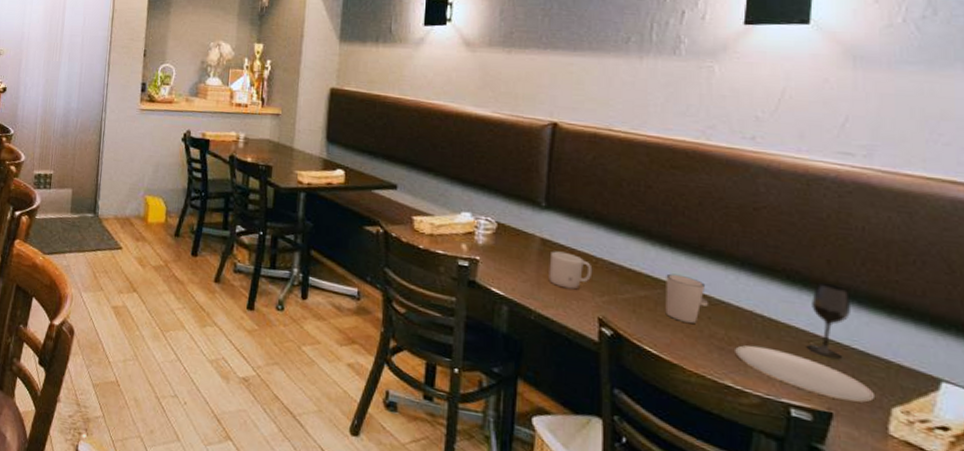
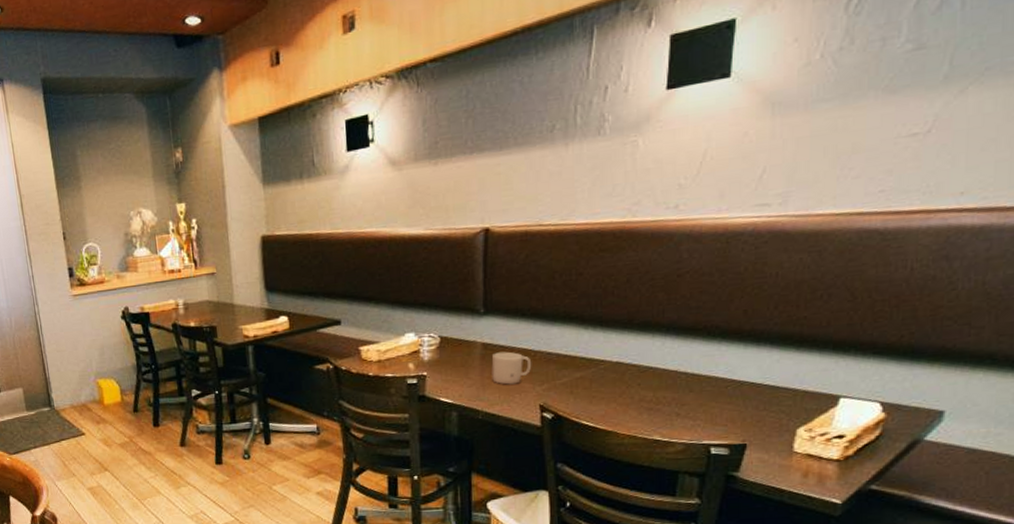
cup: present [665,273,709,323] -> none [599,351,639,393]
plate: present [735,345,876,403] -> none [662,399,784,432]
wine glass: present [806,282,850,361] -> none [725,331,764,399]

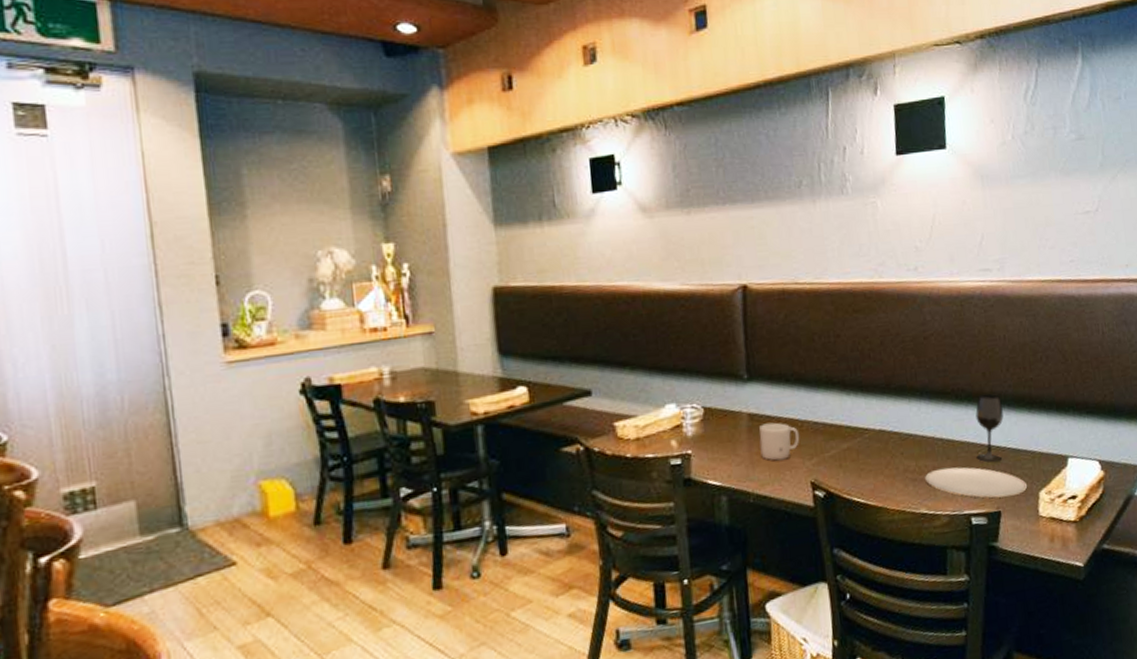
plate: none [662,399,784,432] -> present [925,467,1028,499]
wine glass: none [725,331,764,399] -> present [975,393,1004,463]

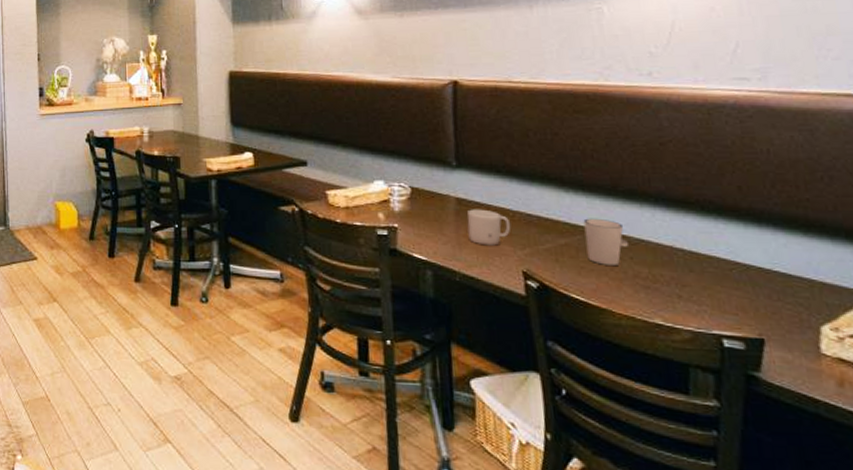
cup: none [862,418,900,464] -> present [583,218,630,265]
plate: present [925,467,1028,499] -> none [660,280,804,325]
wine glass: present [975,393,1004,463] -> none [728,209,768,285]

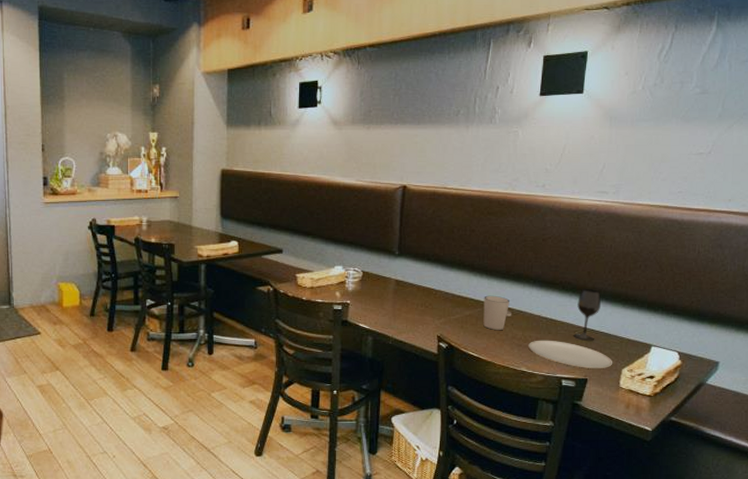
mug: present [466,209,512,246] -> none [402,289,433,317]
plate: none [660,280,804,325] -> present [528,340,613,368]
wine glass: none [728,209,768,285] -> present [573,288,601,342]

